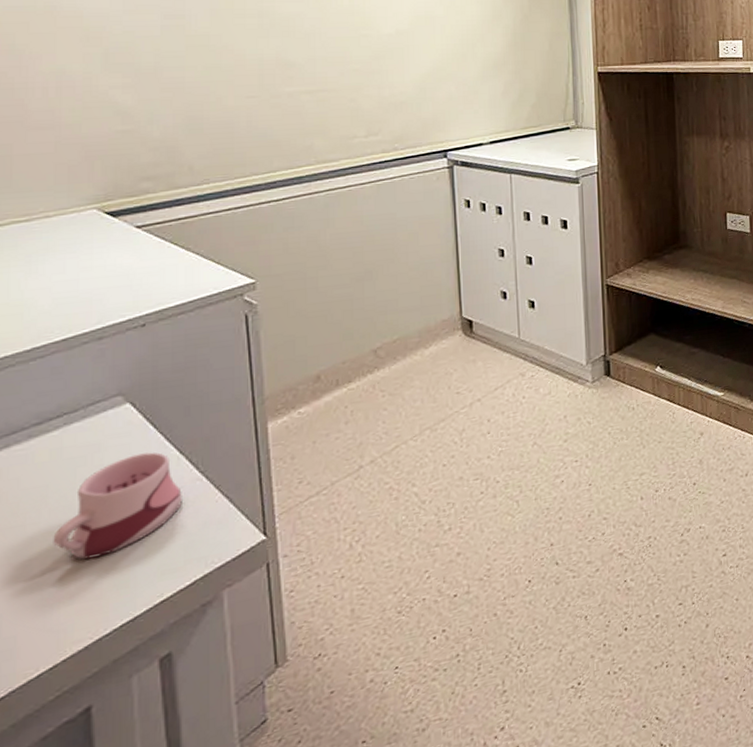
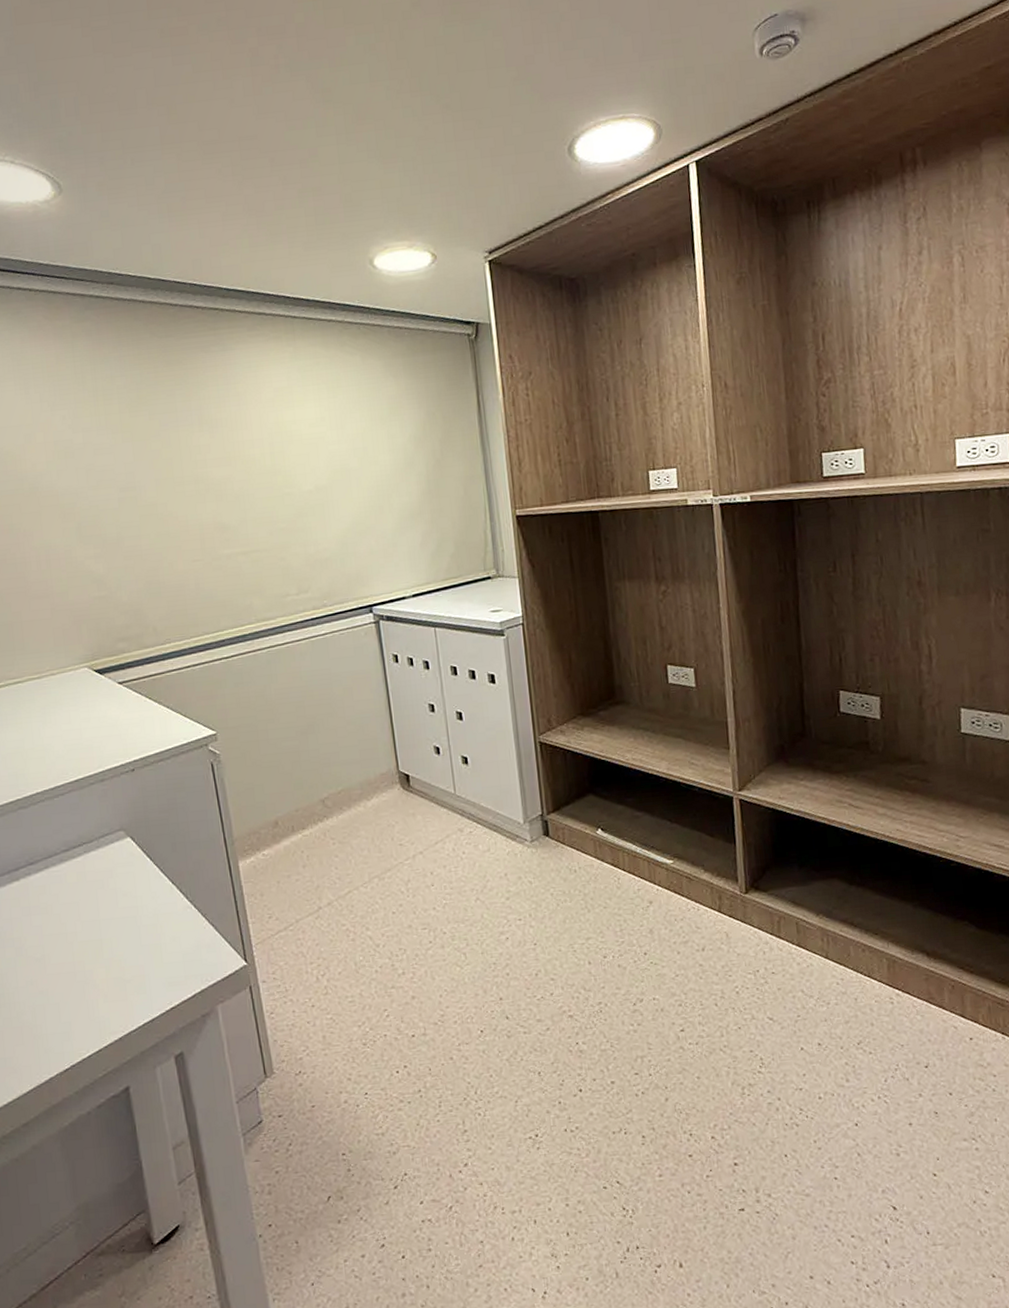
mug: present [53,452,182,560] -> none [87,881,178,967]

